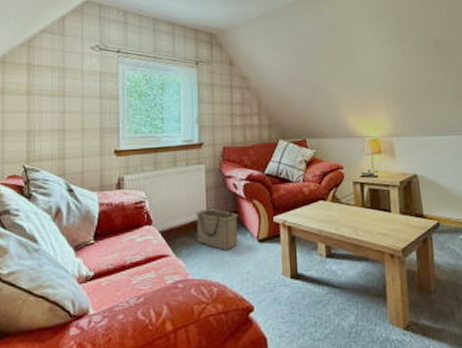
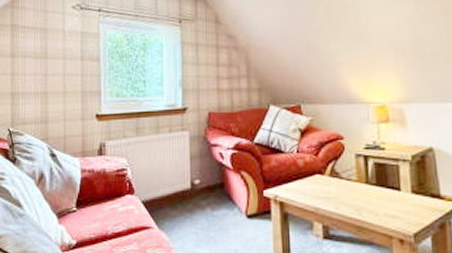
basket: present [196,208,238,250] -> none [179,178,225,224]

